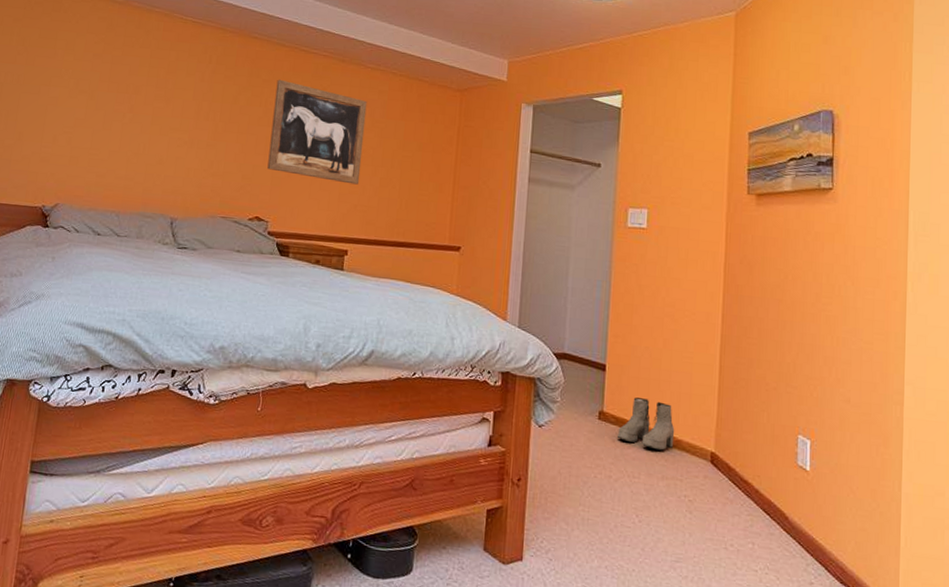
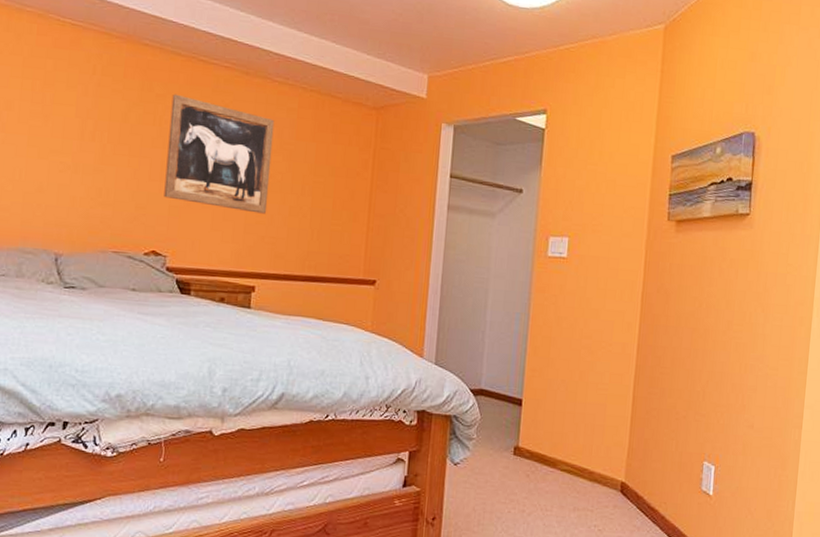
boots: present [618,397,675,451] -> none [532,431,588,483]

